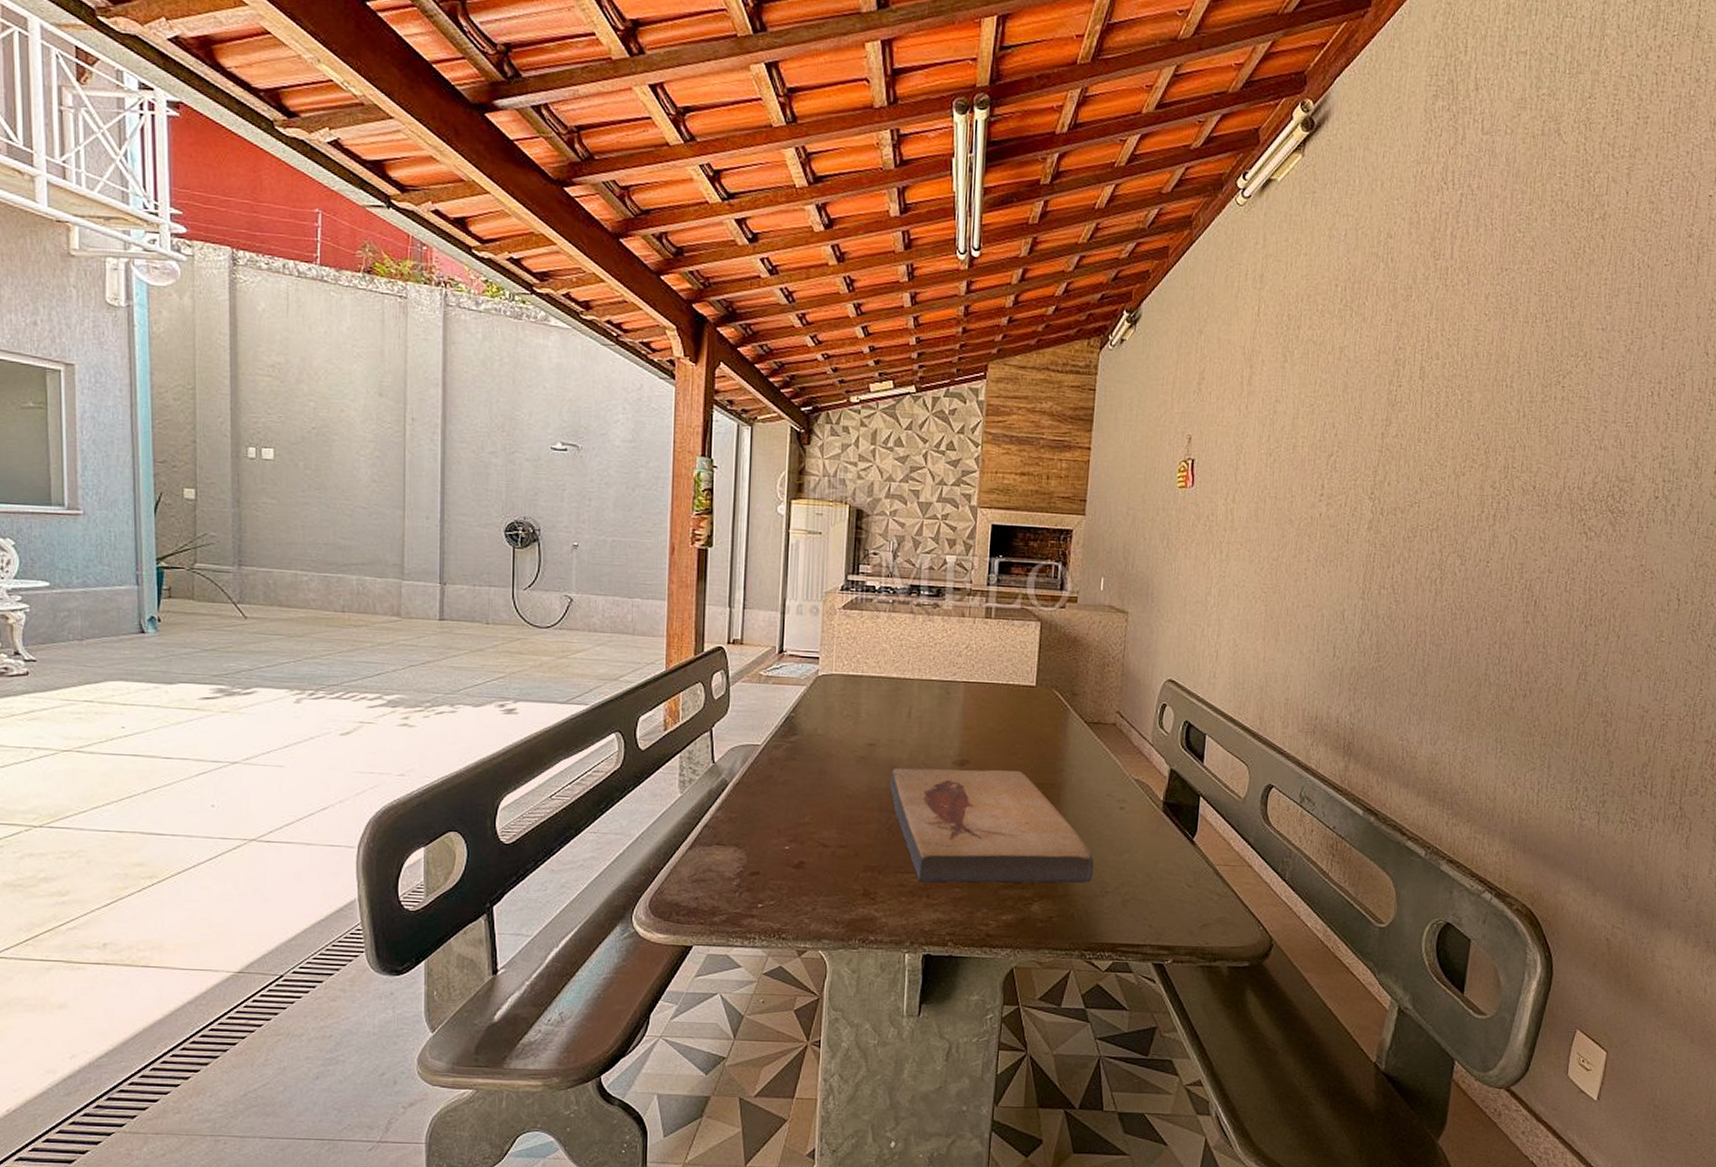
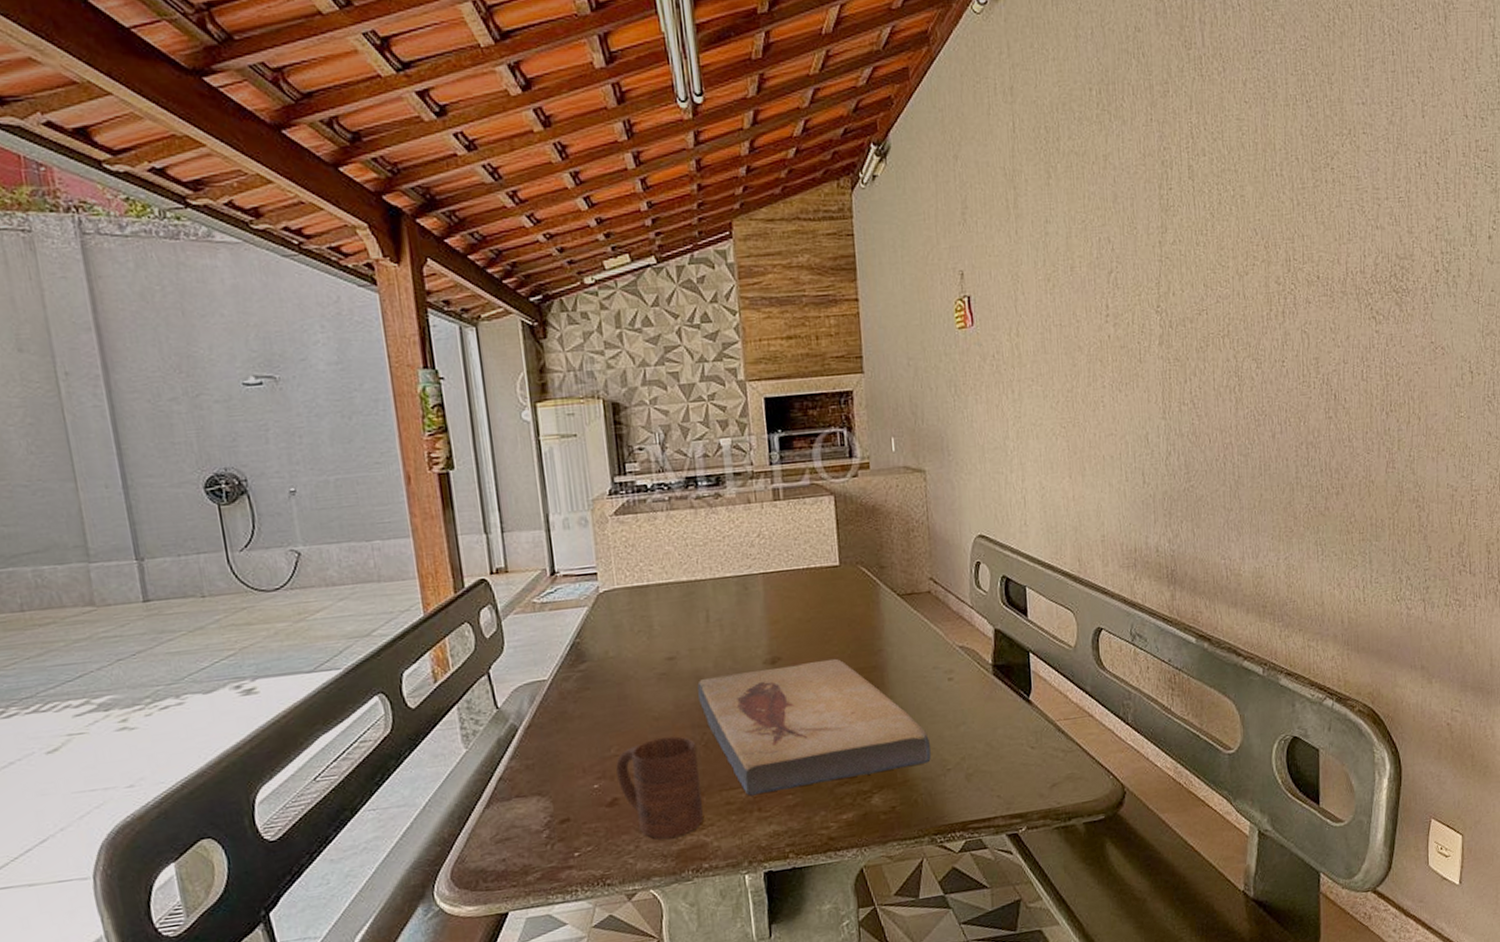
cup: none [807,815,881,907] -> present [616,736,703,839]

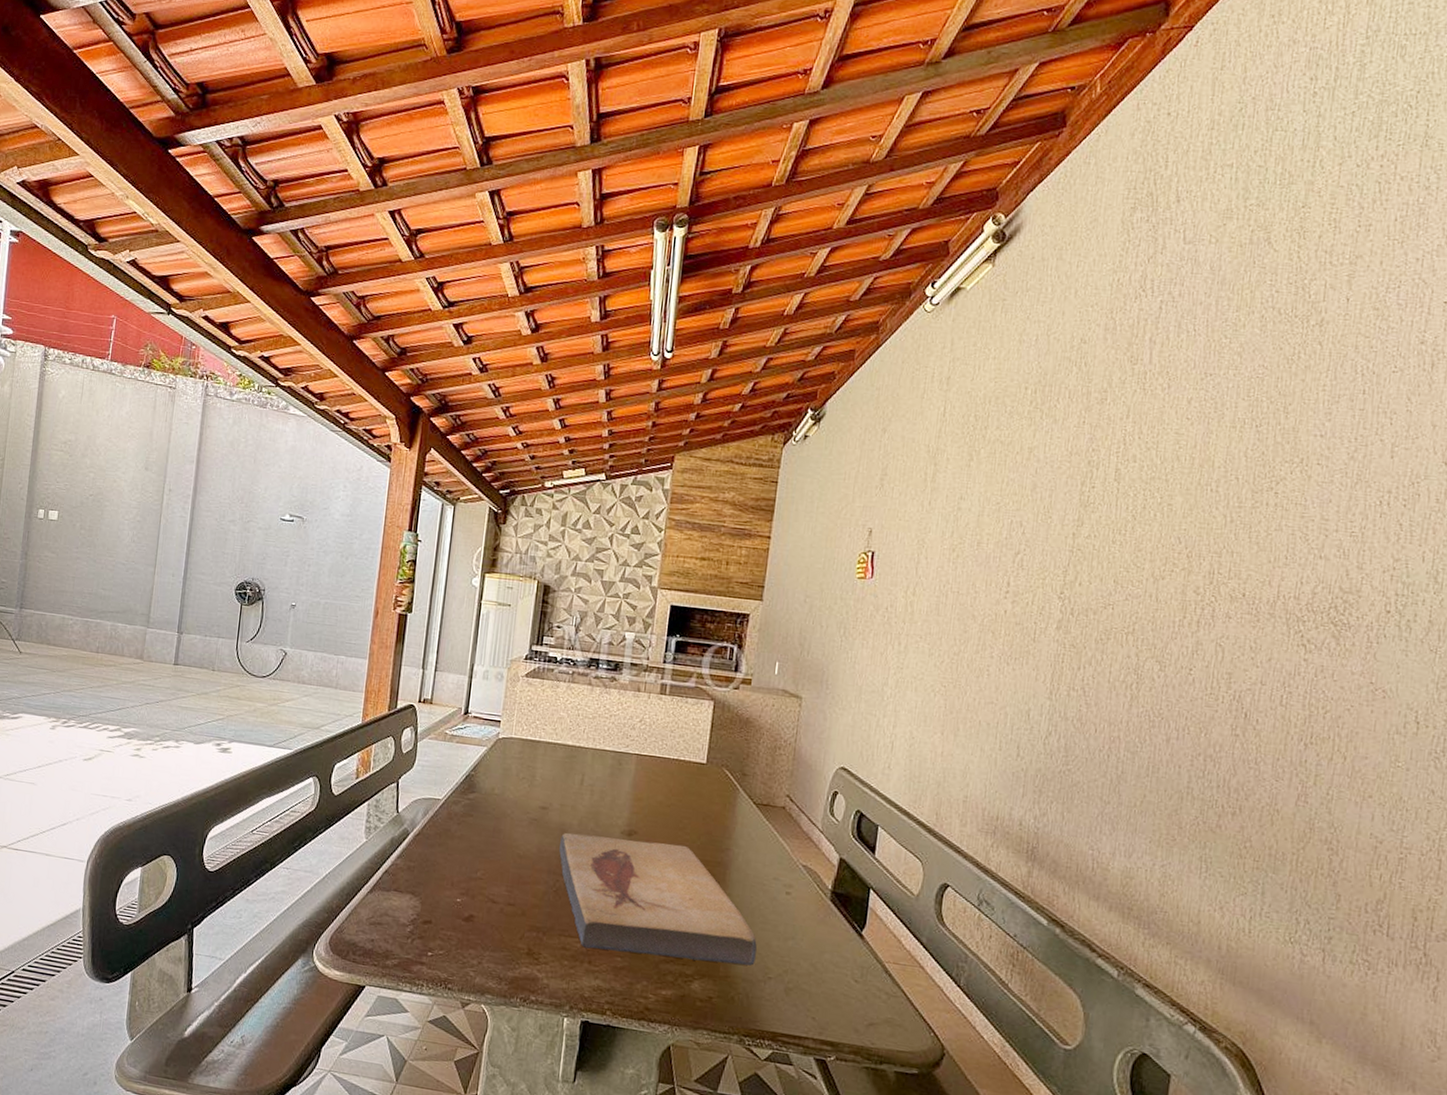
cup: present [616,736,703,839] -> none [477,873,549,965]

